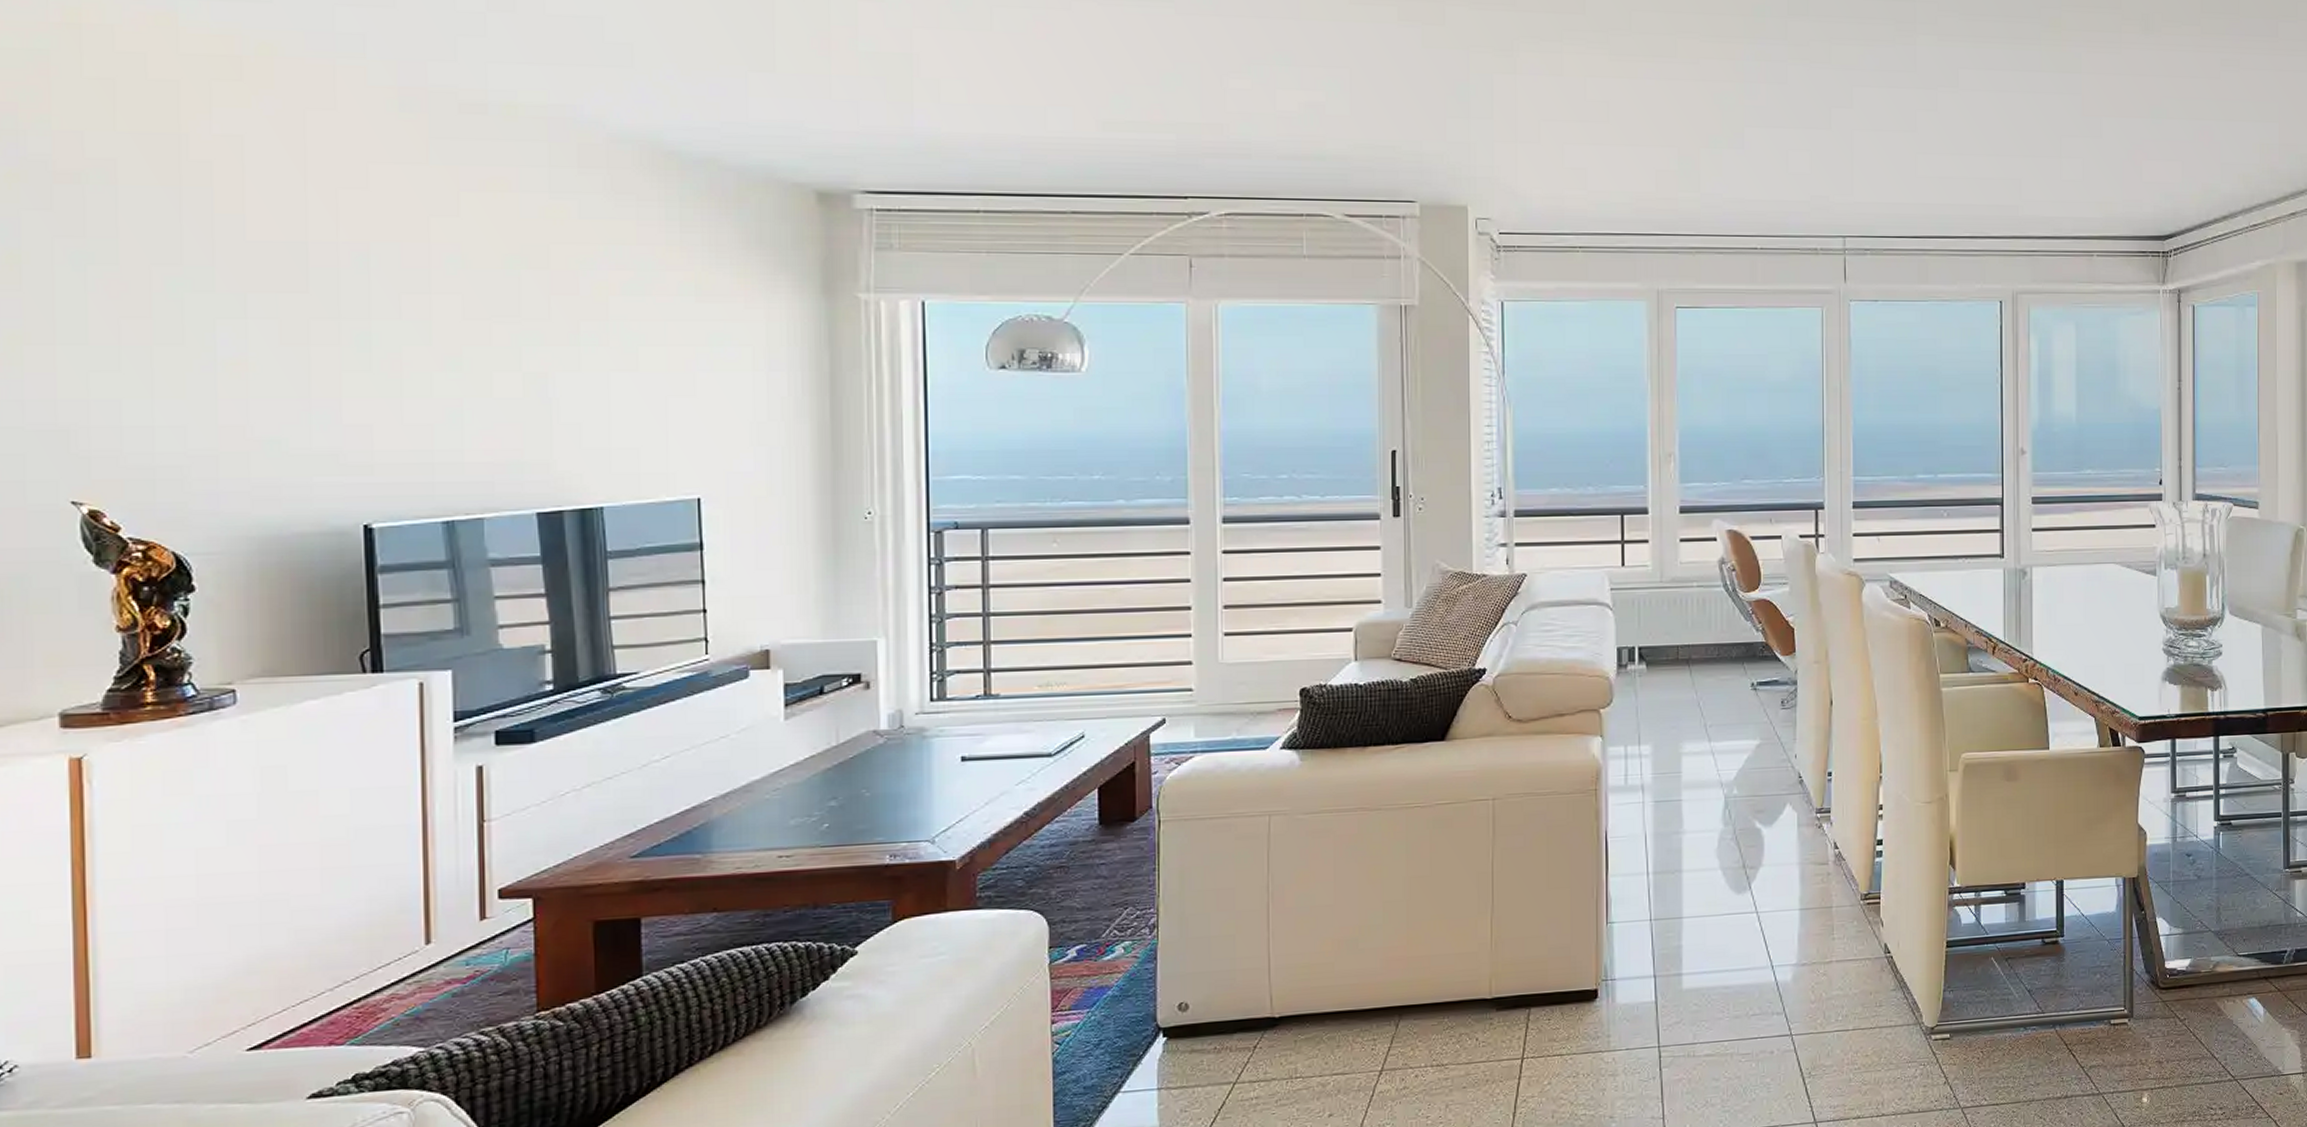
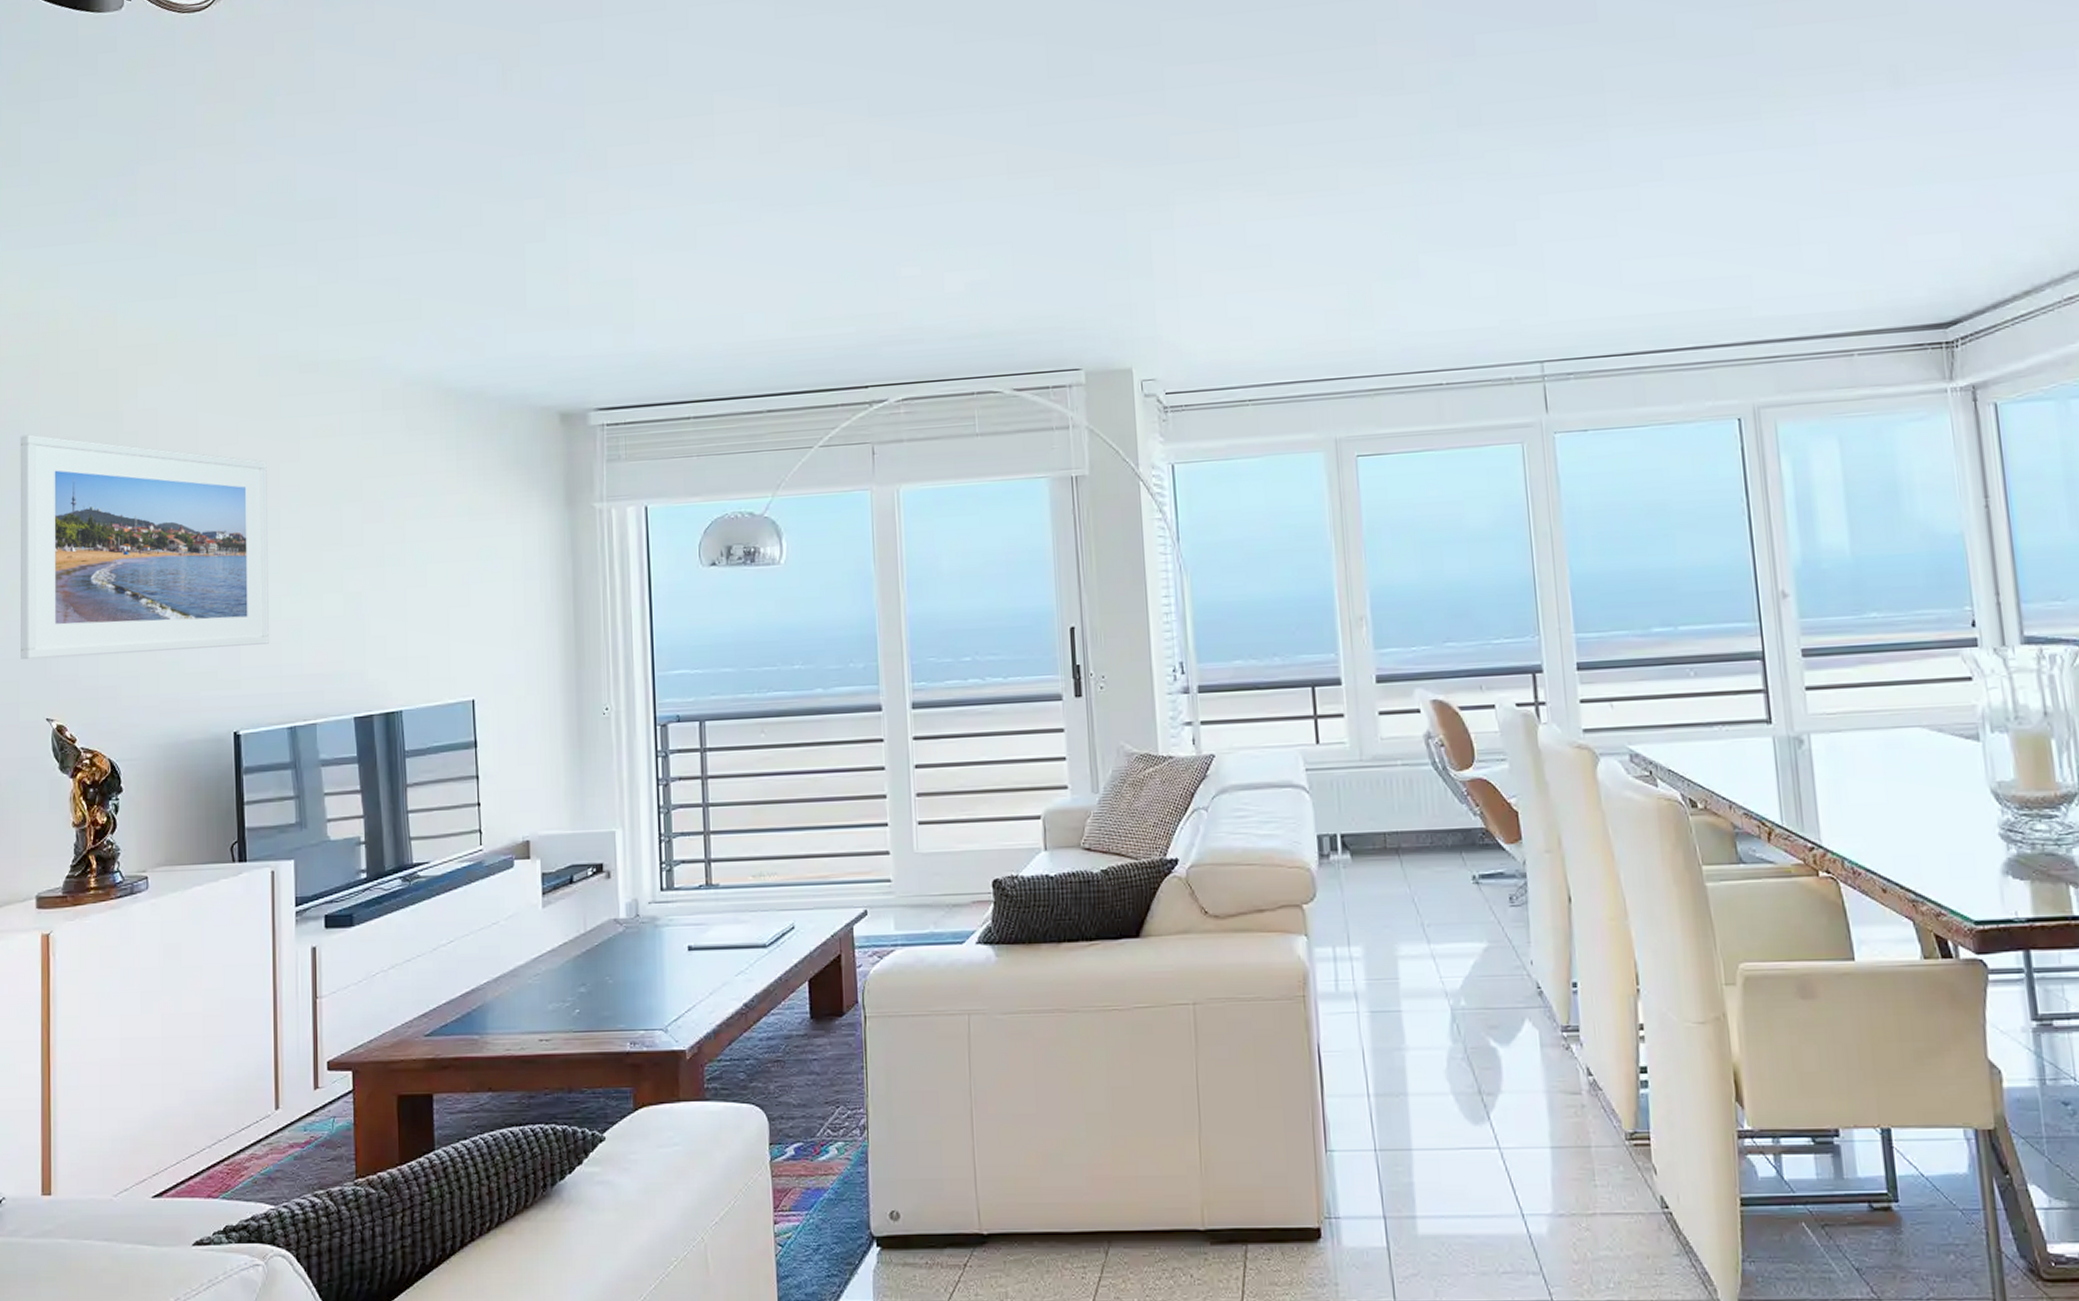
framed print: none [19,149,417,430] -> present [20,434,270,660]

